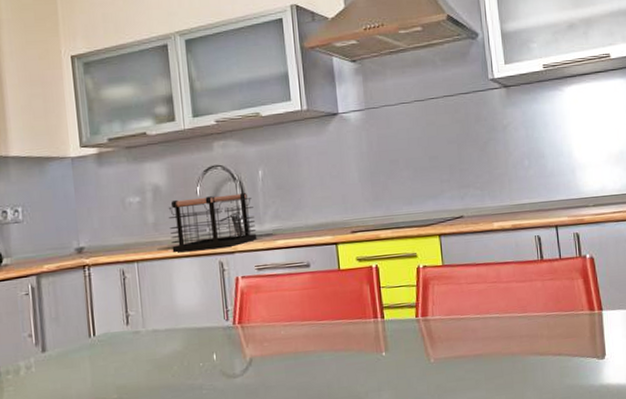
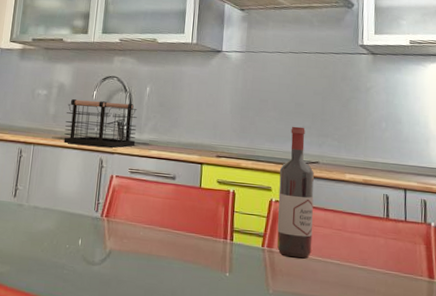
wine bottle: none [422,181,469,323] -> present [277,126,314,260]

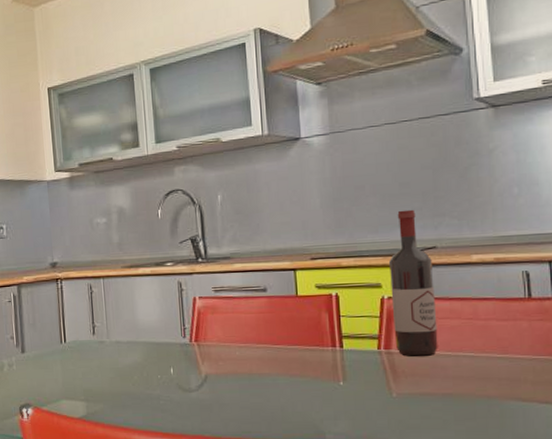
dish rack: present [63,98,138,148] -> none [131,216,215,272]

